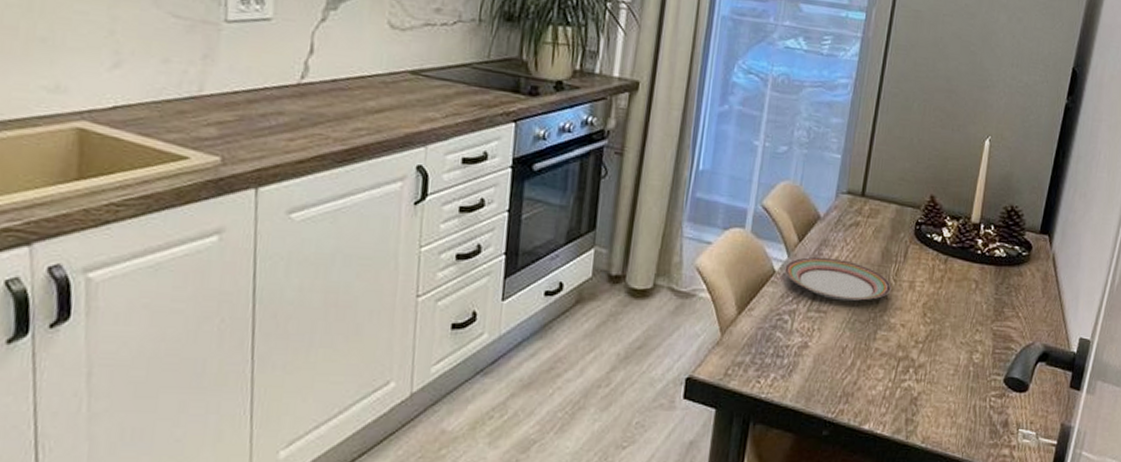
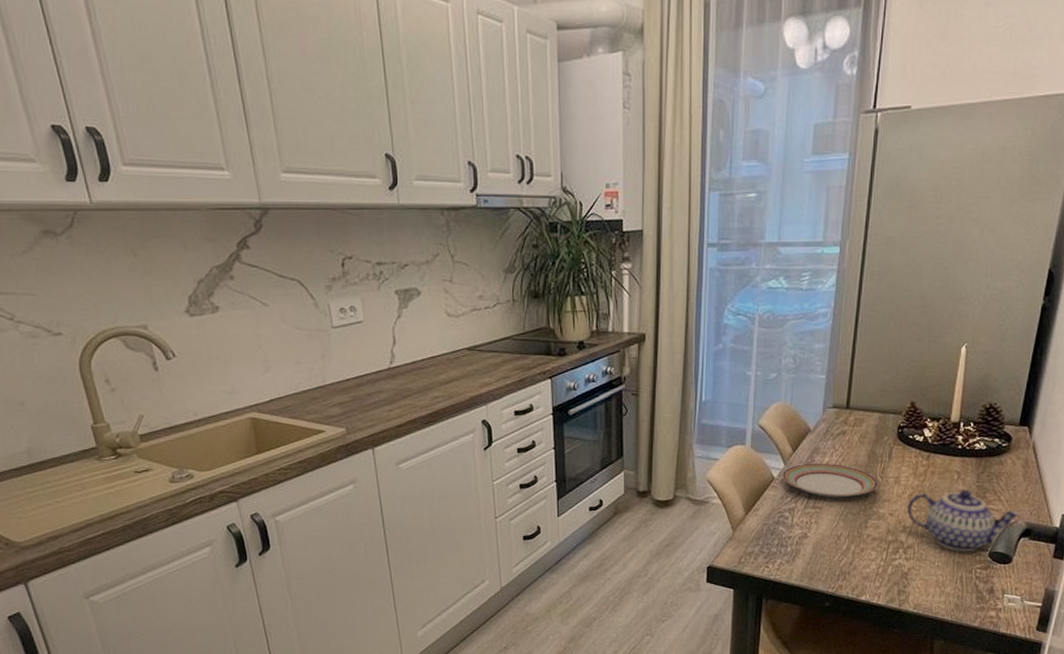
teapot: none [920,302,1038,376] -> present [906,490,1020,552]

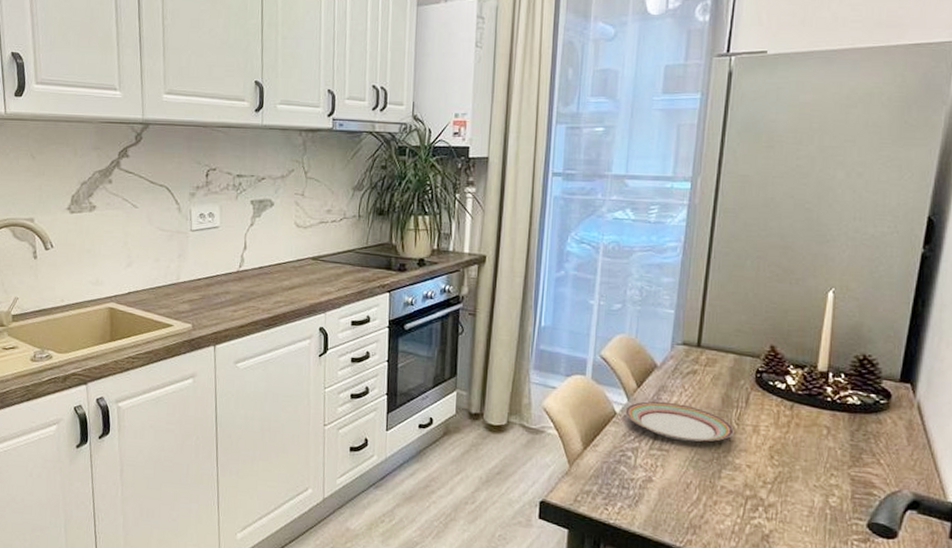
teapot: present [906,490,1020,552] -> none [767,446,905,520]

